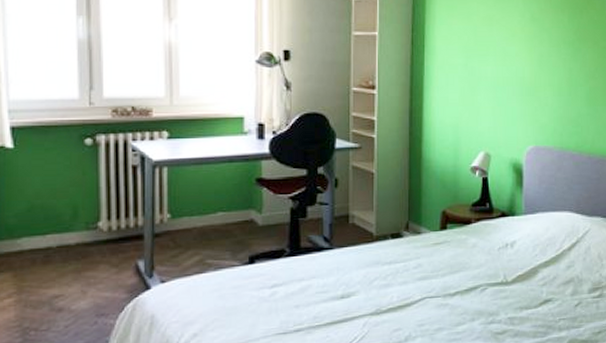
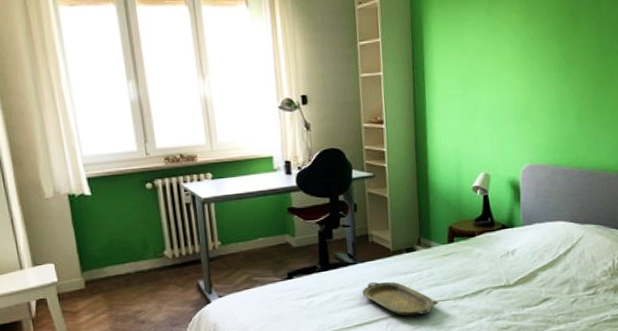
serving tray: none [337,271,426,316] -> present [362,281,439,317]

